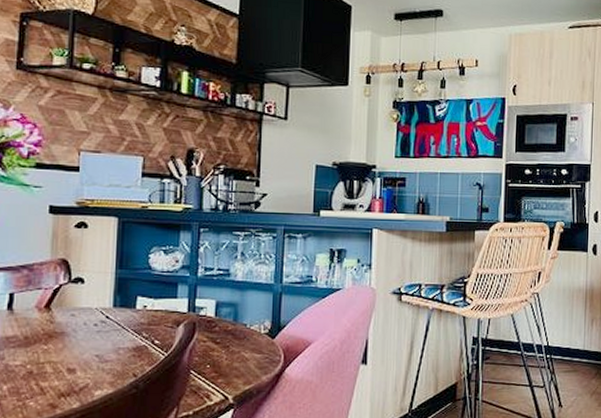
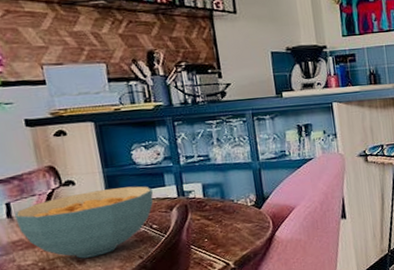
cereal bowl: none [15,293,164,367] -> present [14,186,154,259]

